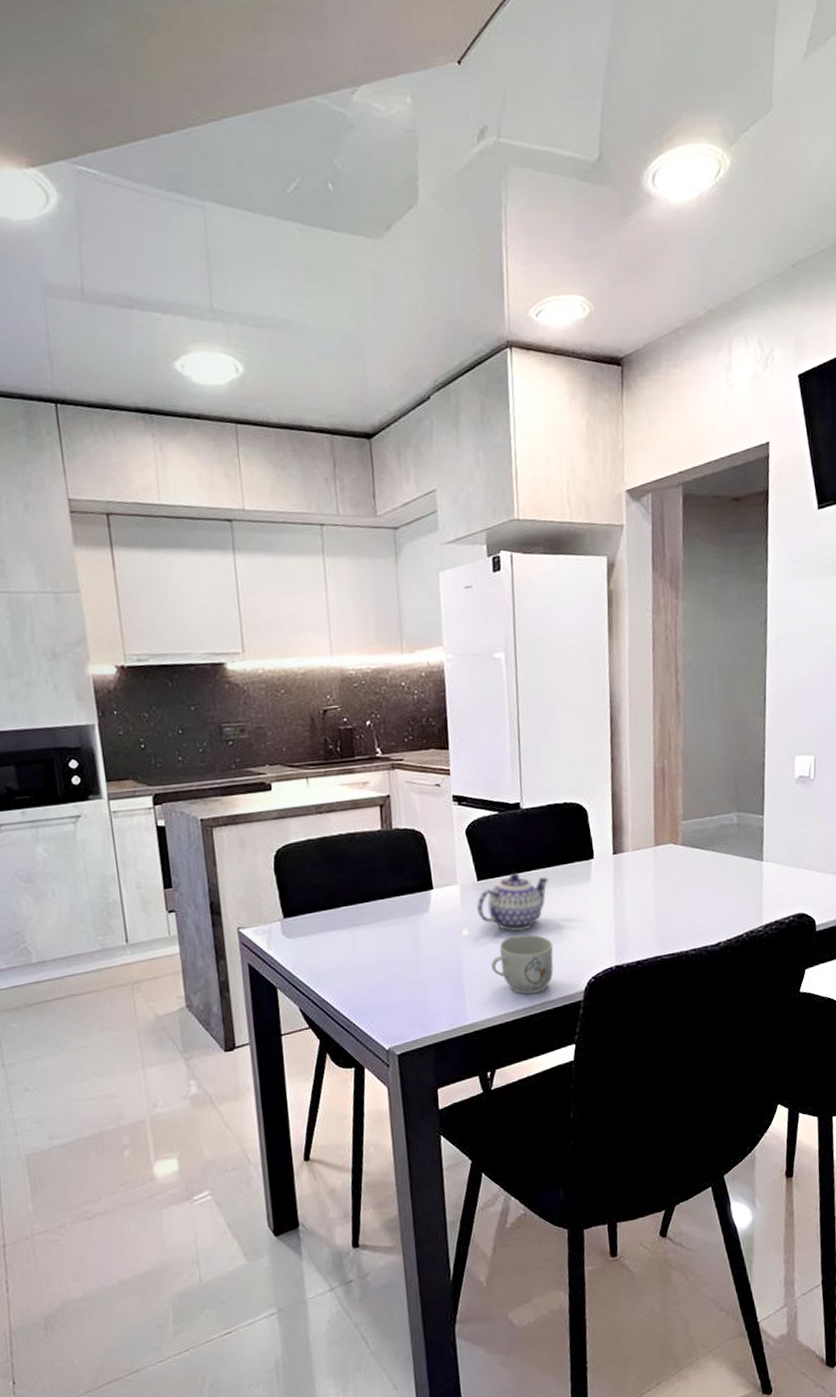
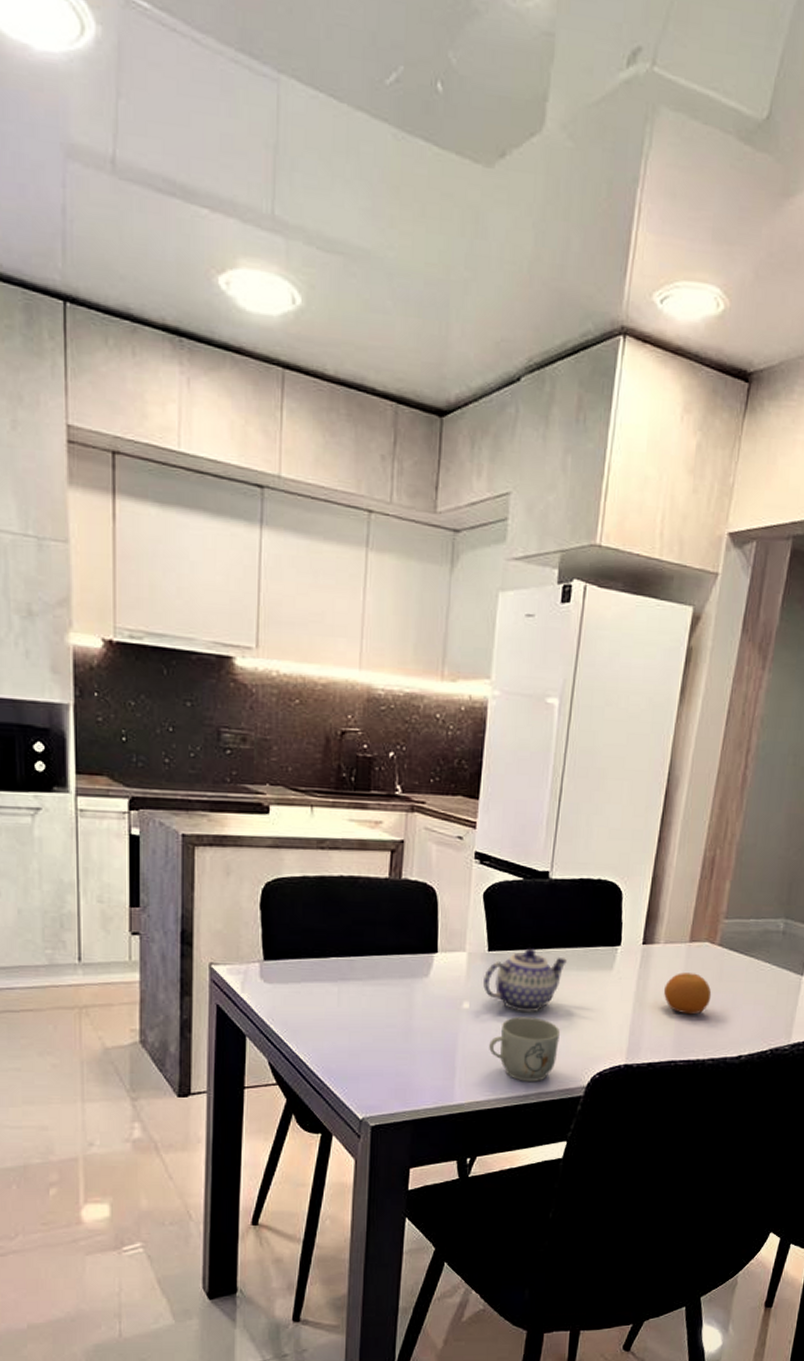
fruit: none [639,873,684,912] -> present [663,973,712,1015]

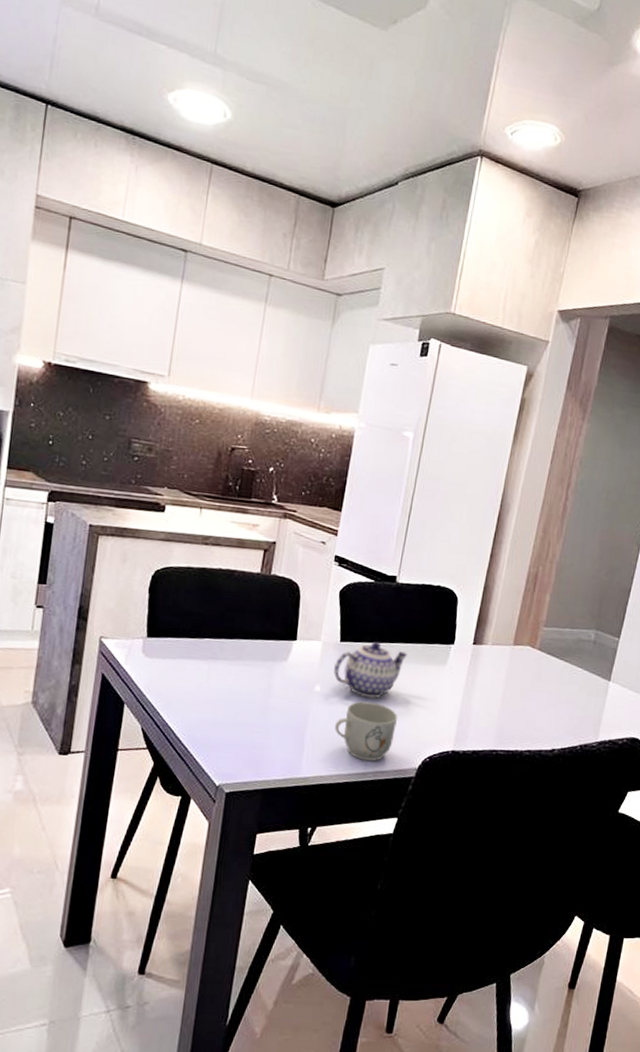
fruit: present [663,973,712,1015] -> none [489,671,531,710]

